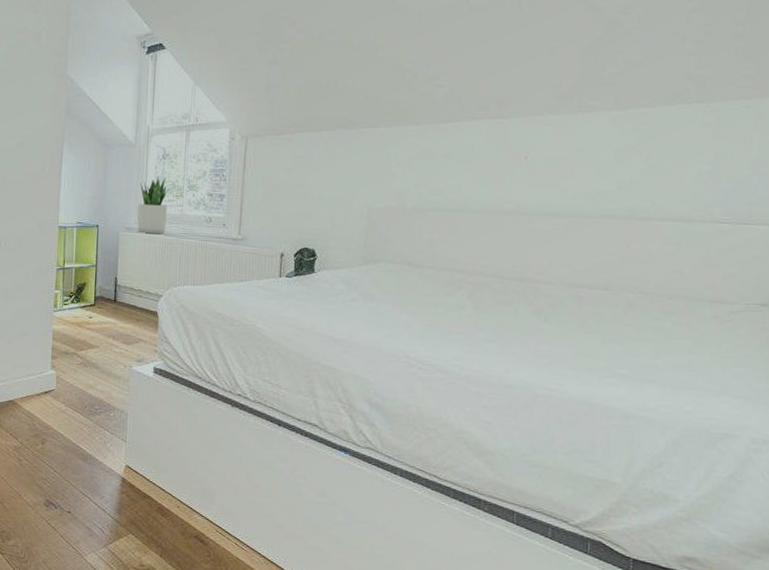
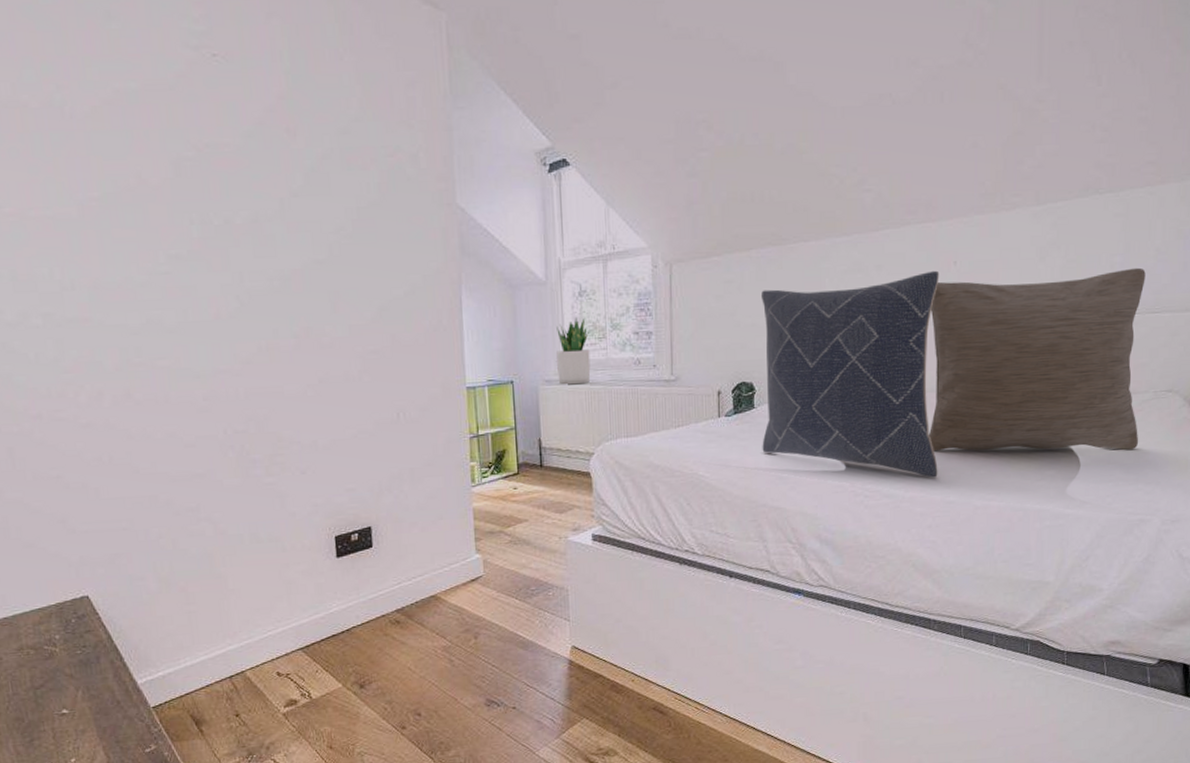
pillow: none [319,163,509,360] -> present [761,270,939,478]
pillow: none [489,175,739,361] -> present [929,267,1146,452]

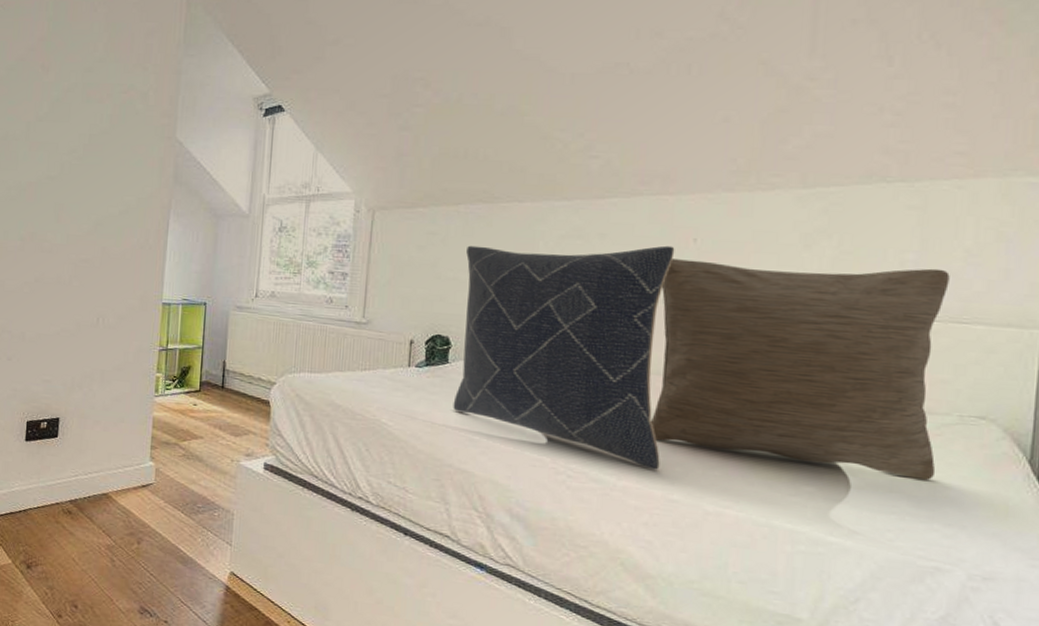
planter: present [556,317,591,385] -> none [249,251,285,315]

